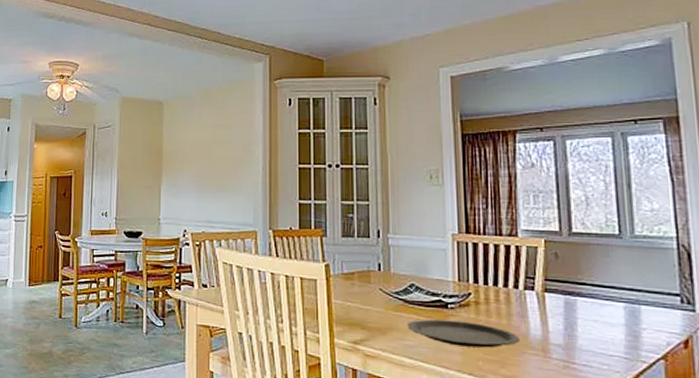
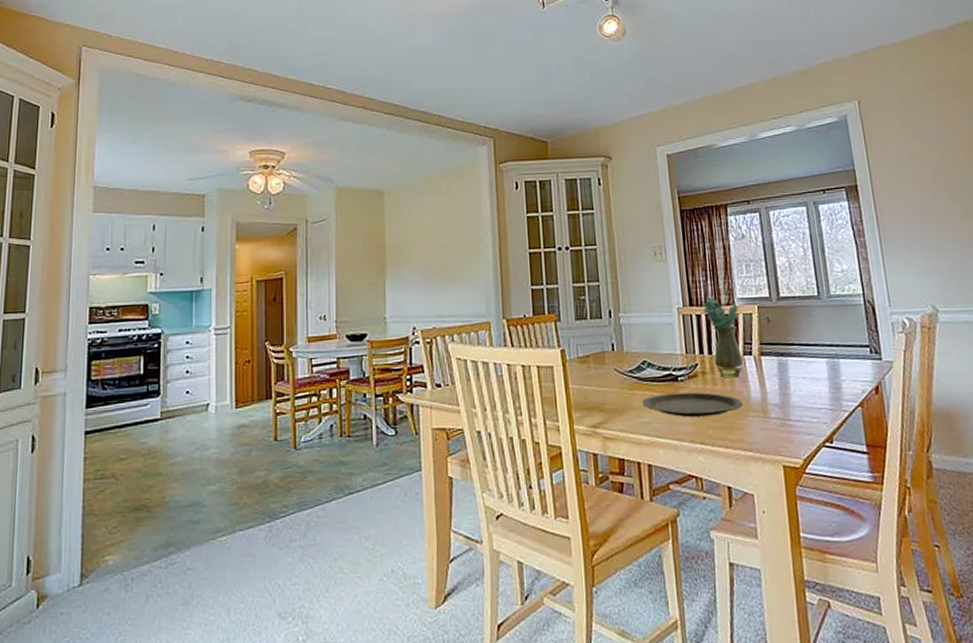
vase: none [479,224,524,312] -> present [701,296,744,378]

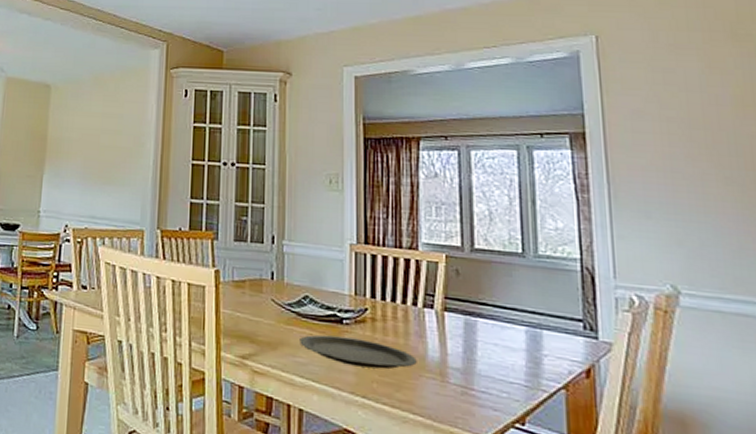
vase: present [701,296,744,378] -> none [379,235,423,332]

